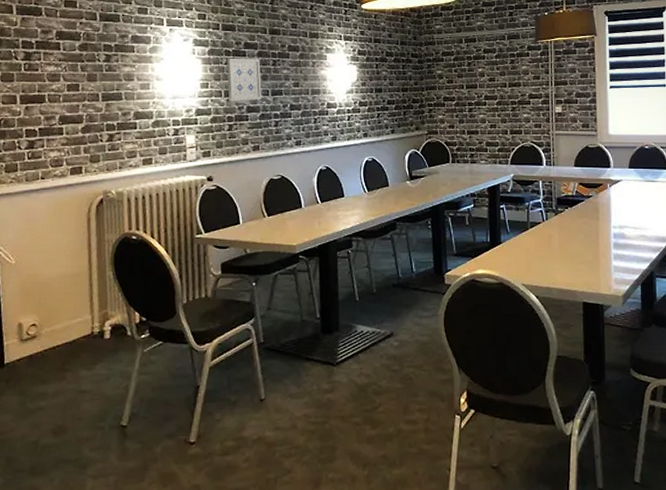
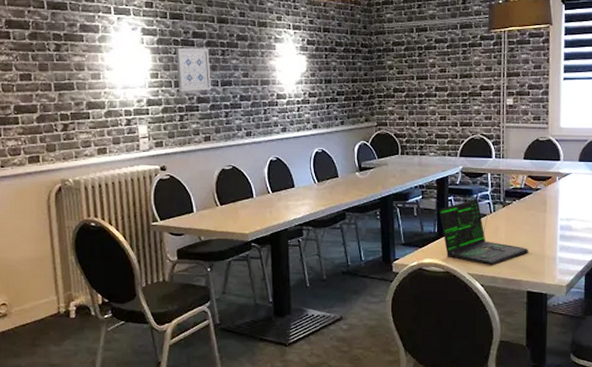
laptop: none [491,206,584,276] -> present [439,198,529,266]

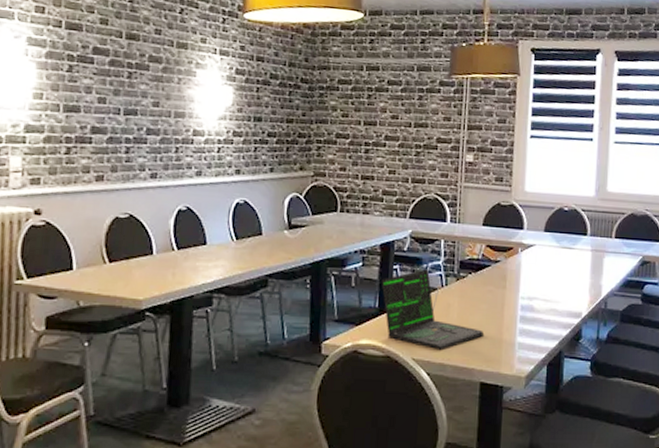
wall art: present [175,48,212,92] -> none [68,65,112,120]

